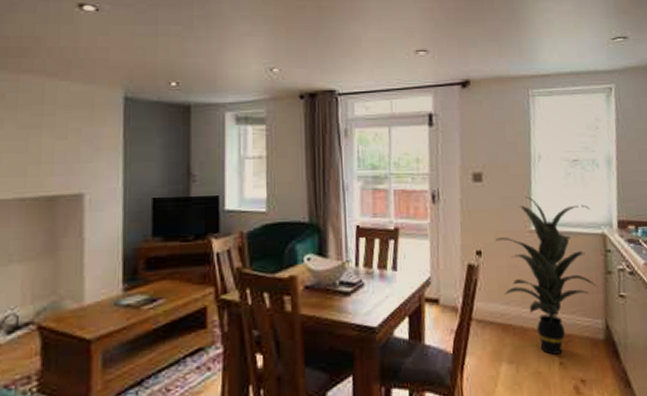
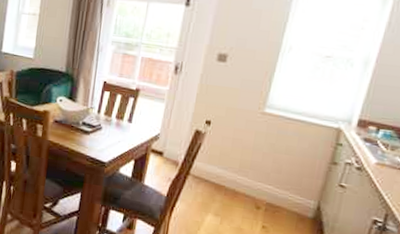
indoor plant: present [495,196,597,355] -> none [224,81,332,220]

